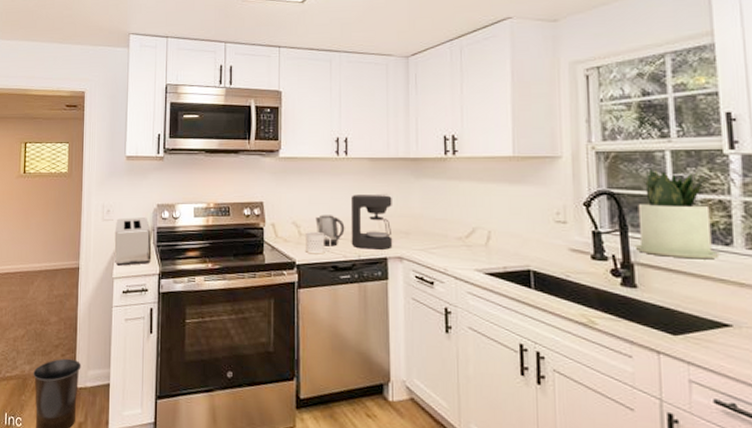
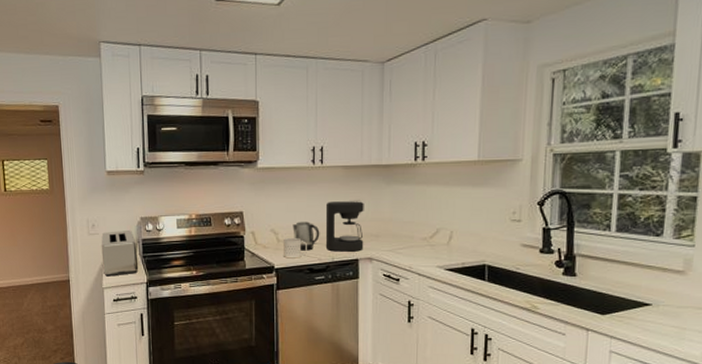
planter: present [634,168,722,260] -> none [578,166,652,249]

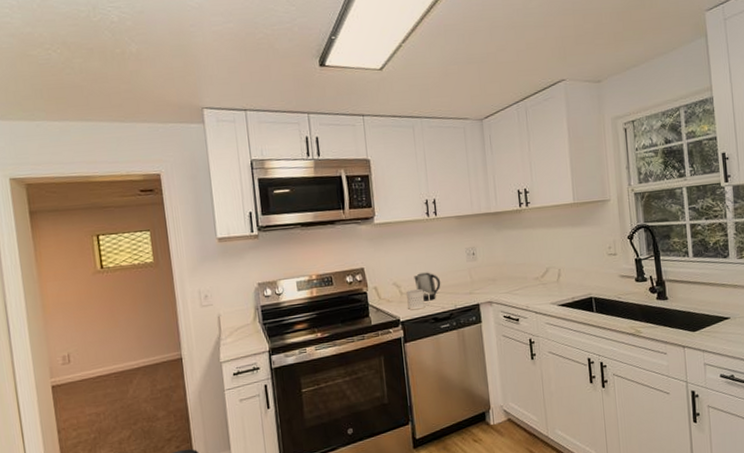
toaster: present [101,231,139,277] -> none [215,298,259,350]
coffee maker: present [325,201,364,252] -> none [443,248,483,299]

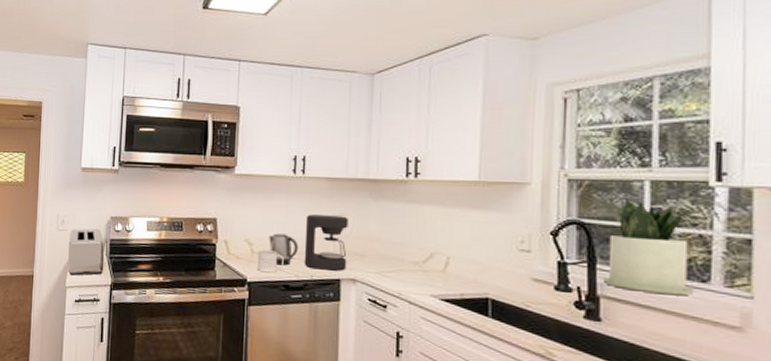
toaster: none [215,298,259,350] -> present [68,228,104,276]
coffee maker: none [443,248,483,299] -> present [304,214,349,271]
planter: none [665,199,722,273] -> present [602,200,697,296]

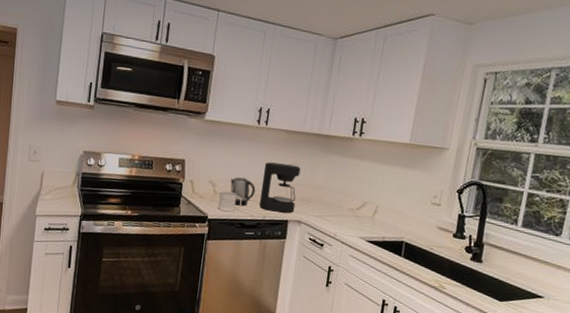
toaster: present [68,228,104,276] -> none [39,160,76,206]
planter: present [602,200,697,296] -> none [488,168,557,246]

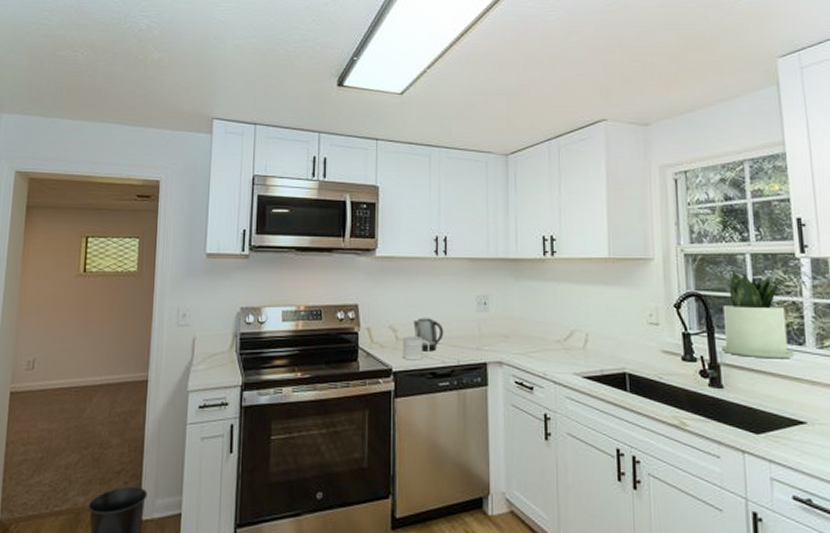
coffee maker: present [259,162,301,214] -> none [450,296,492,354]
planter: none [488,168,557,246] -> present [720,271,796,359]

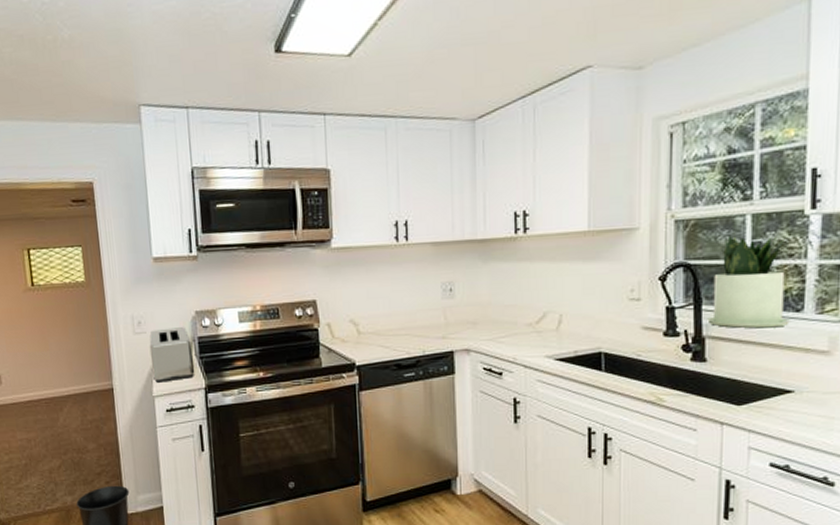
toaster: none [190,322,234,377] -> present [149,327,195,383]
mug: present [403,337,429,360] -> none [365,329,393,354]
kettle: present [413,318,444,352] -> none [375,309,408,344]

